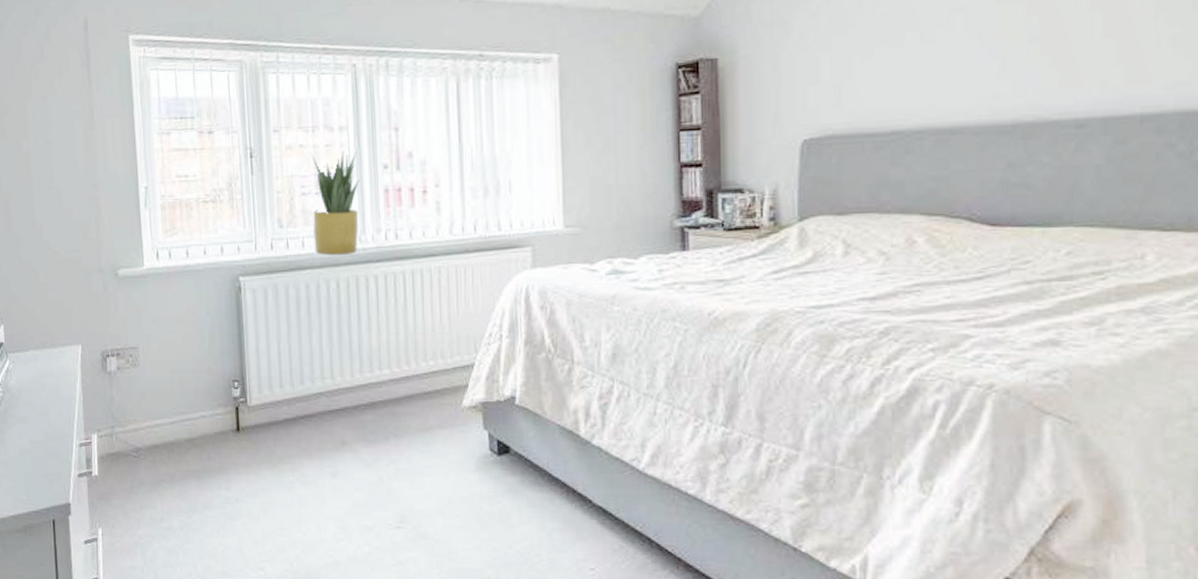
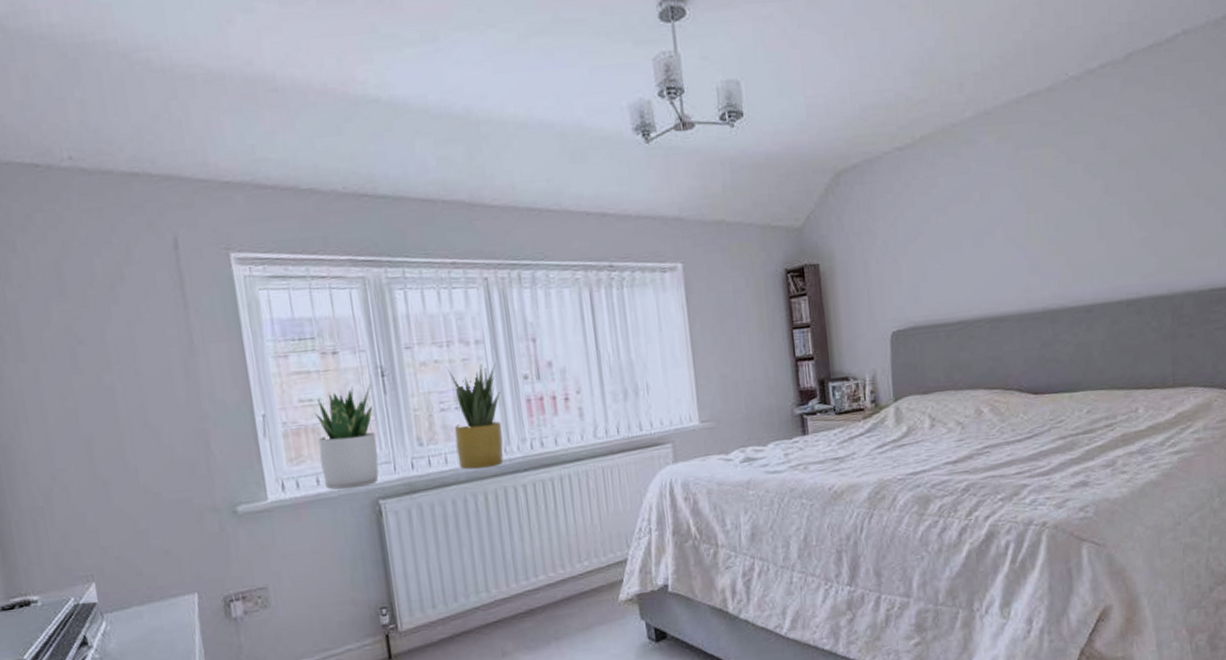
planter: none [188,164,242,264] -> present [314,385,379,490]

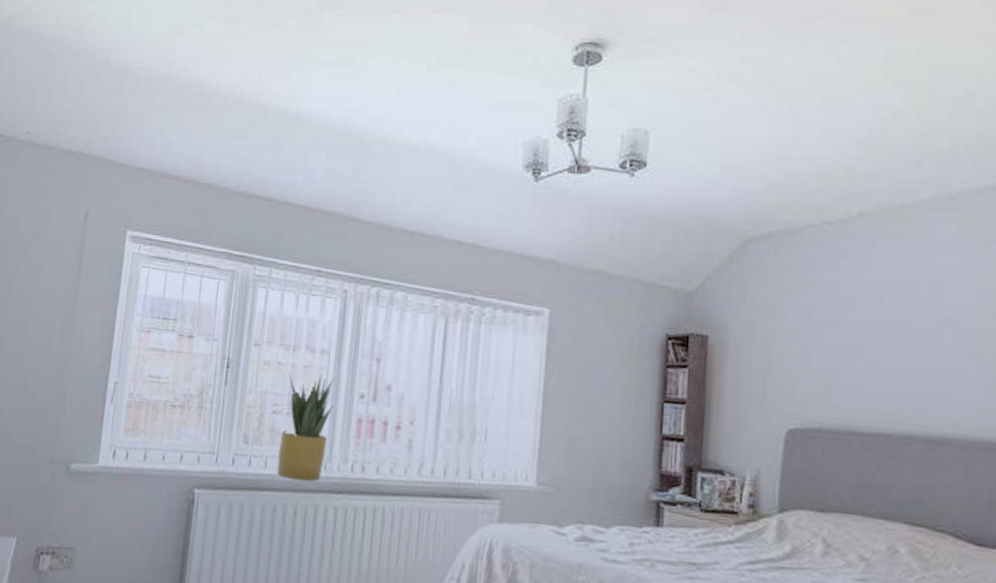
planter: present [314,385,379,490] -> none [150,371,214,472]

